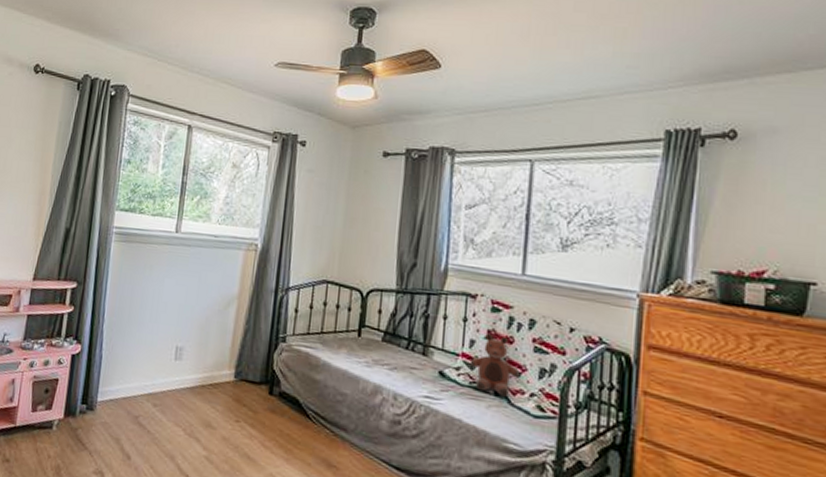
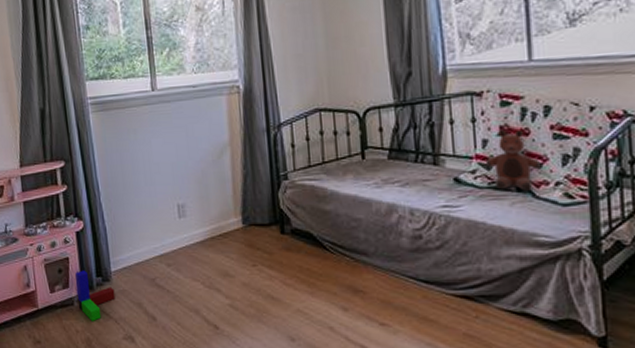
toy blocks: none [56,394,96,449] -> present [75,270,116,321]

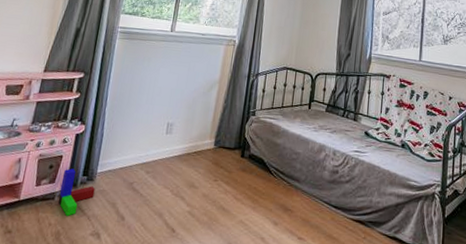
teddy bear: present [485,129,540,191] -> none [385,102,418,148]

